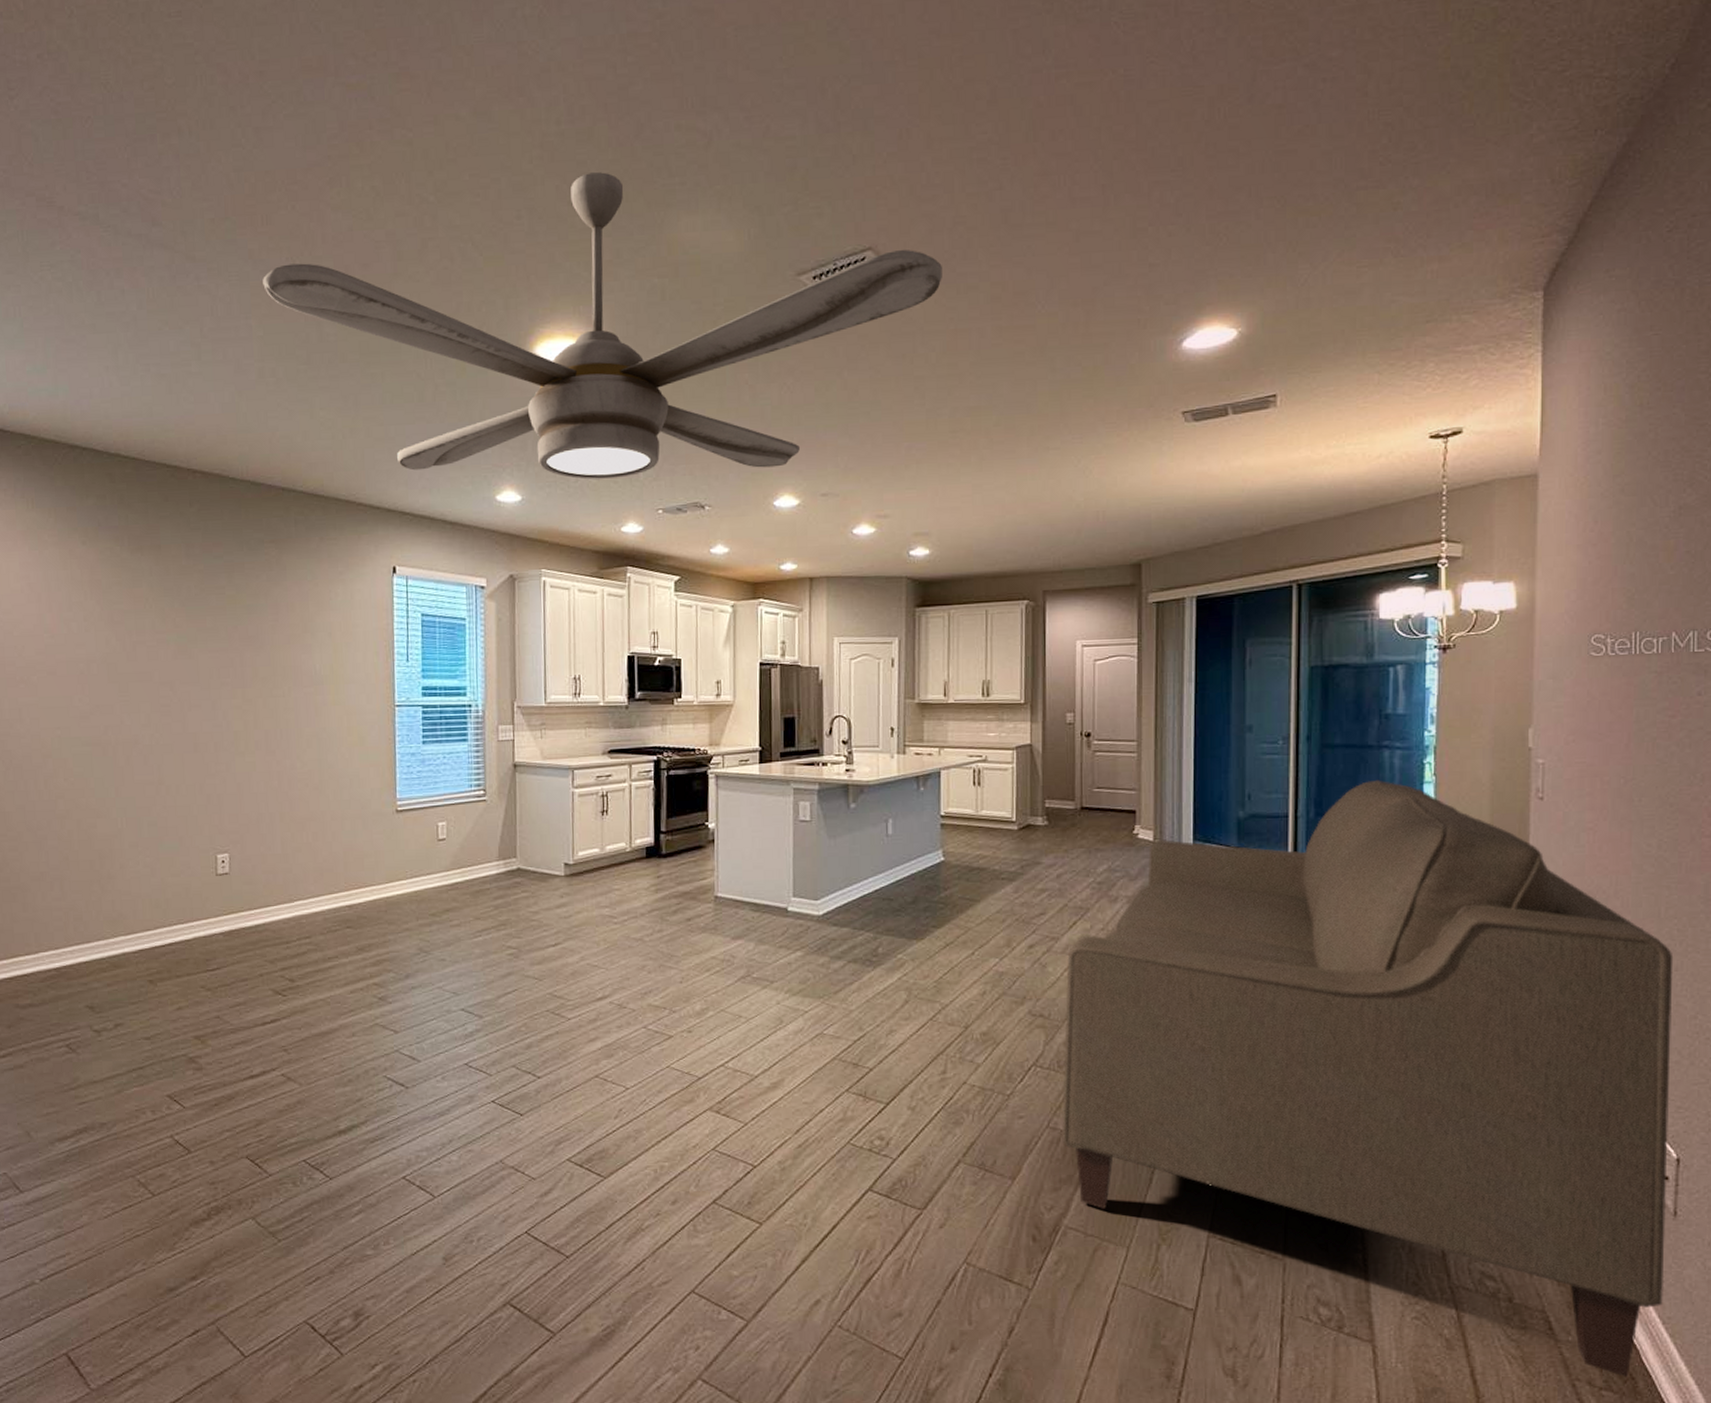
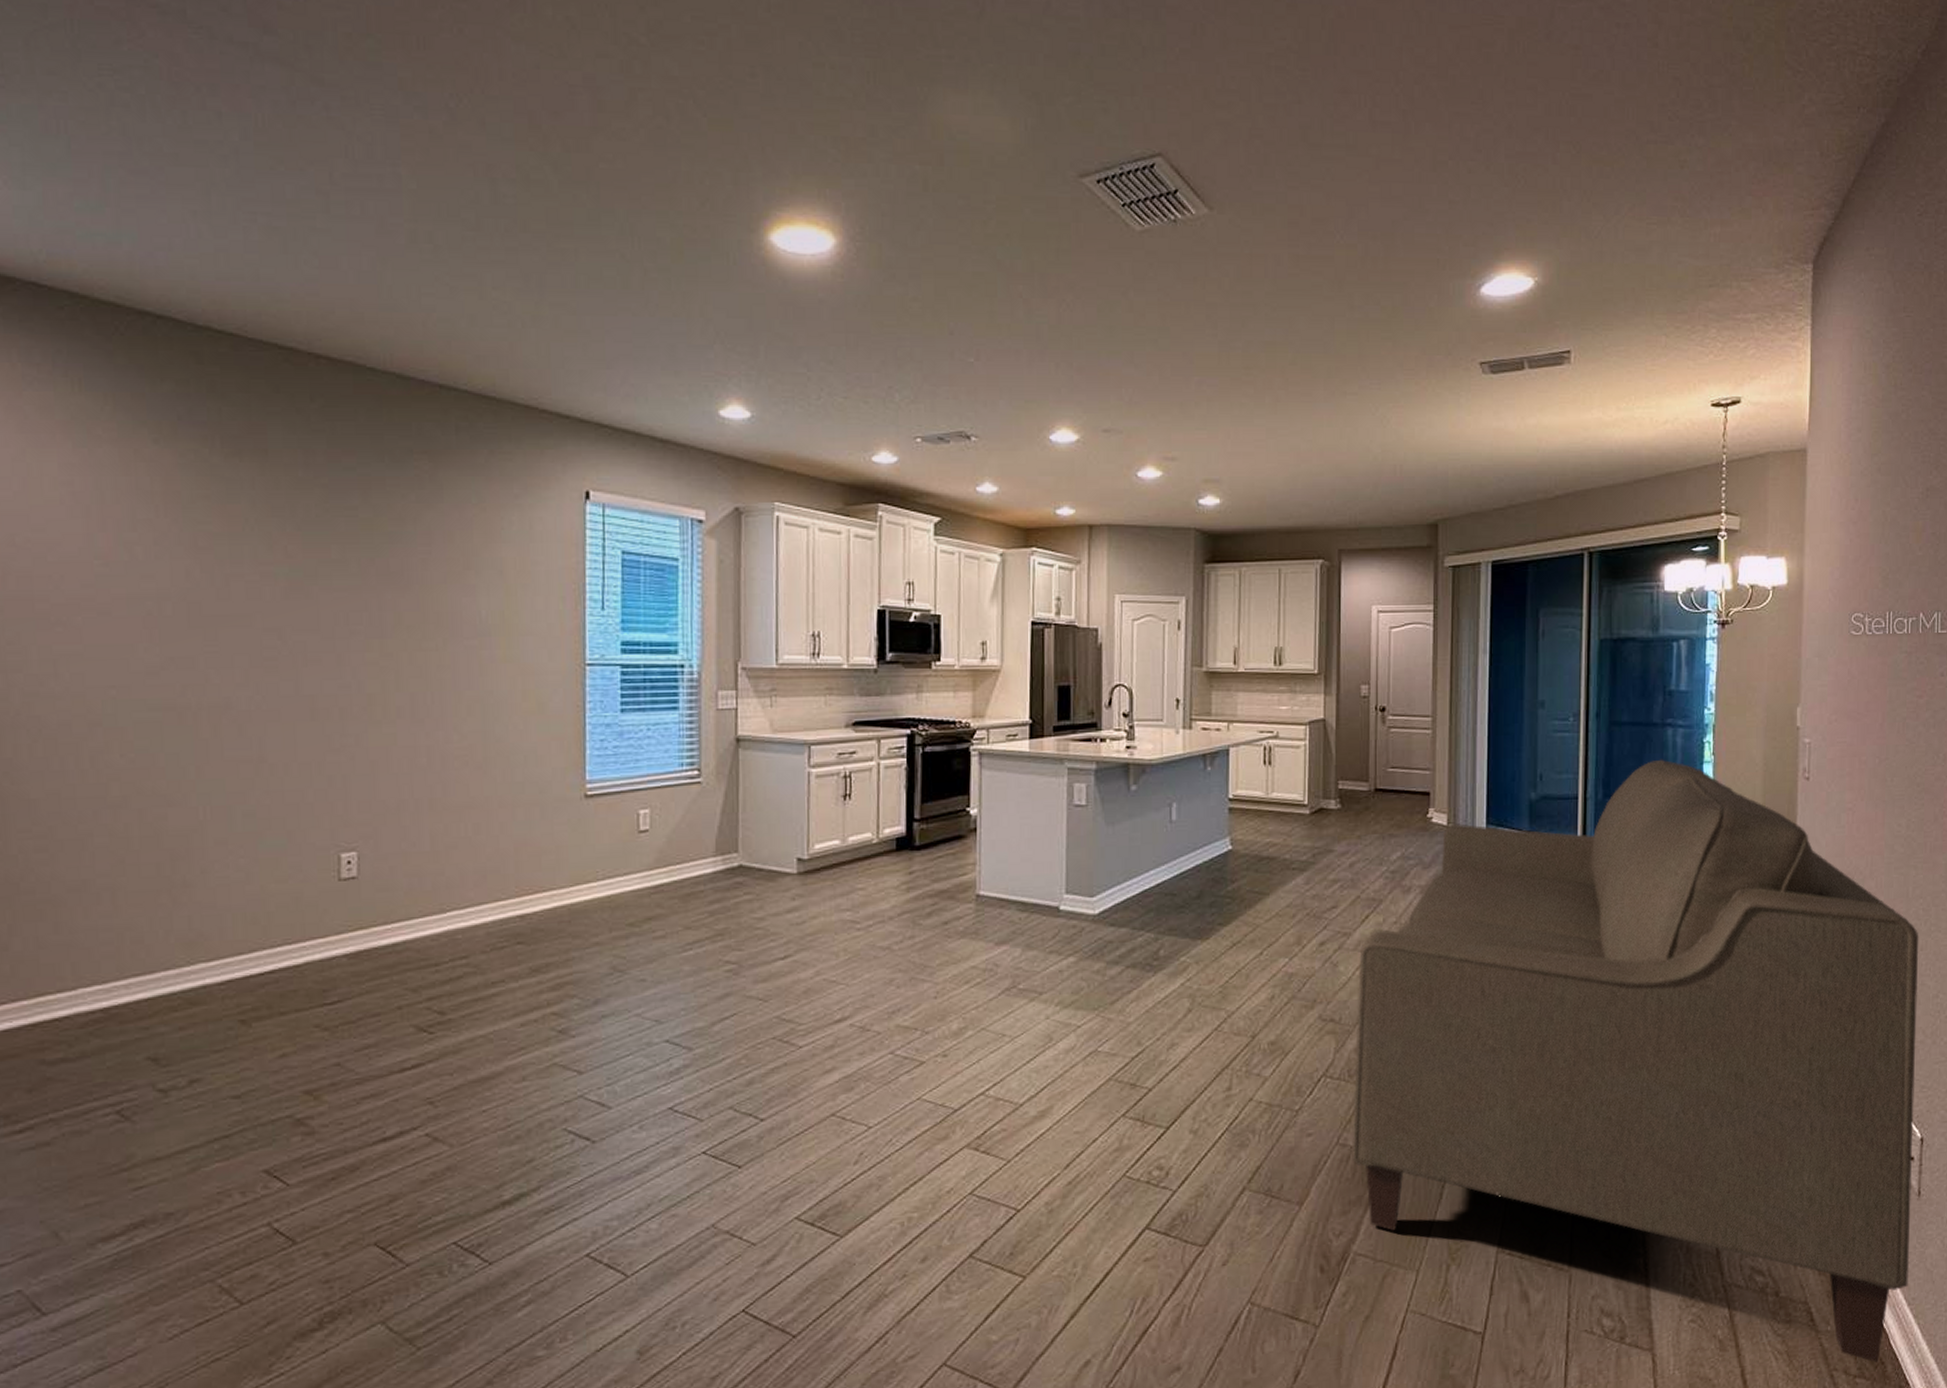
ceiling fan: present [263,172,942,479] -> none [417,31,1237,397]

